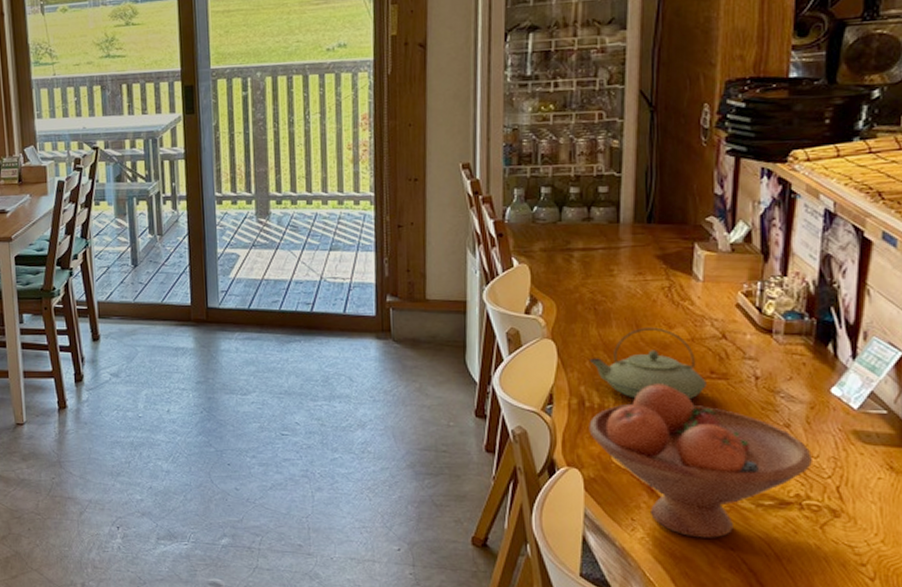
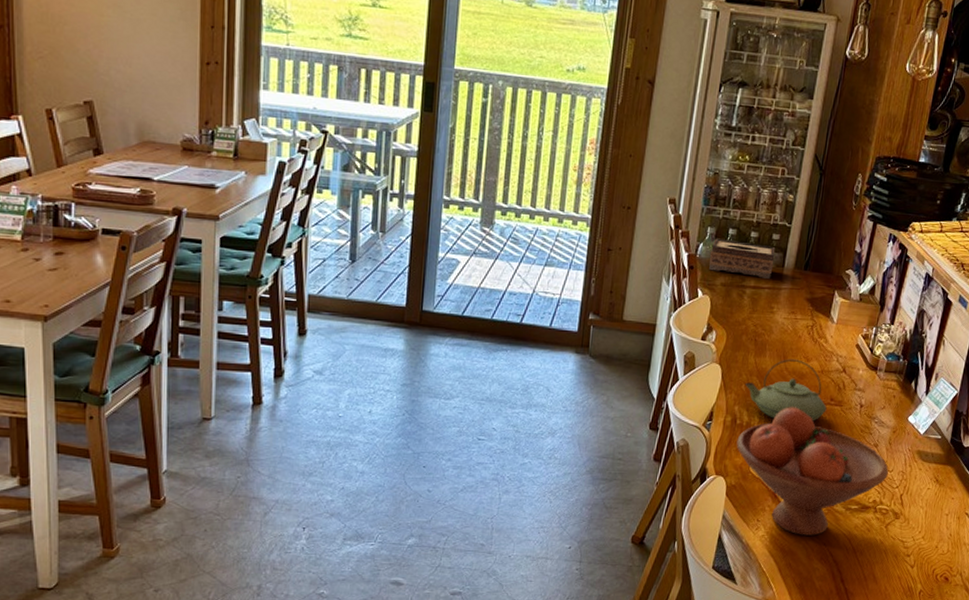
tissue box: none [520,199,605,238] -> present [708,238,776,279]

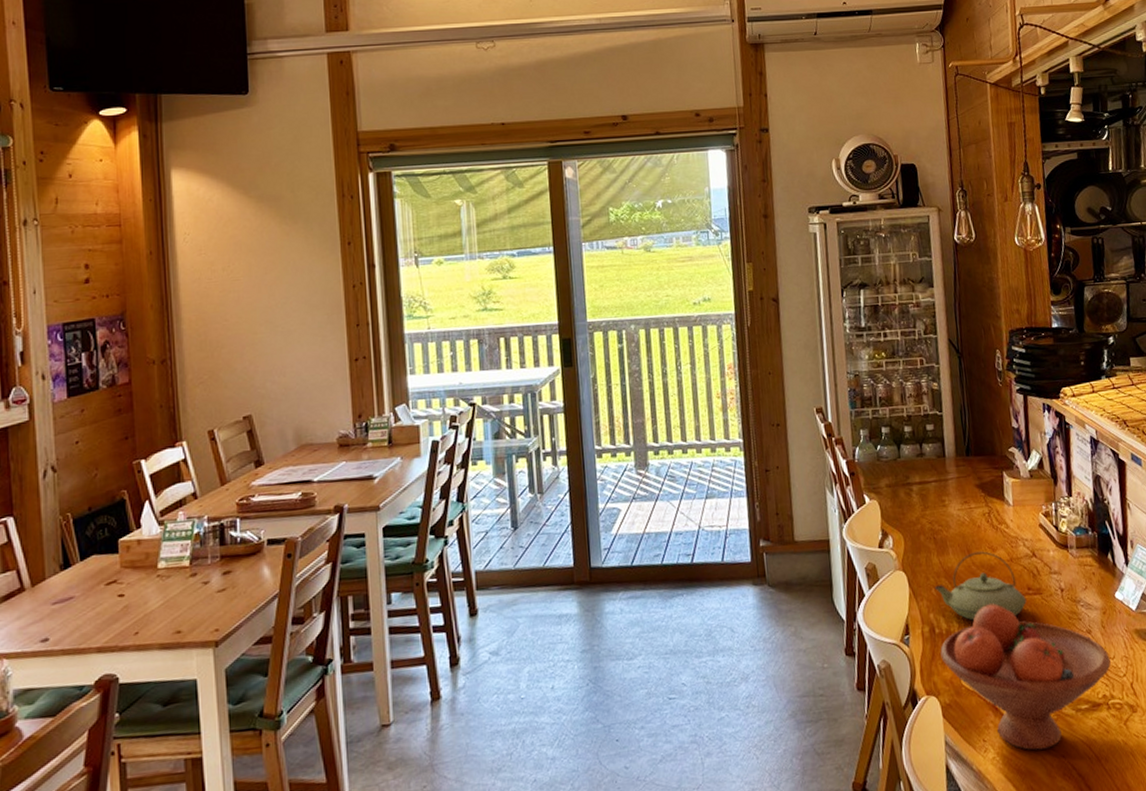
tissue box: present [708,238,776,279] -> none [868,437,935,474]

